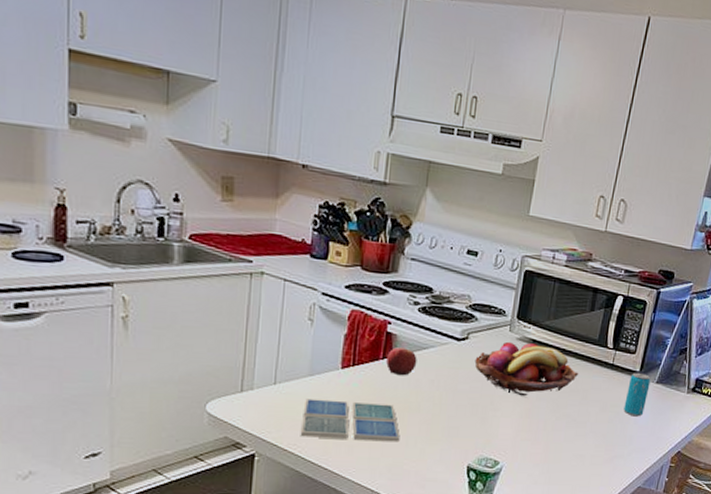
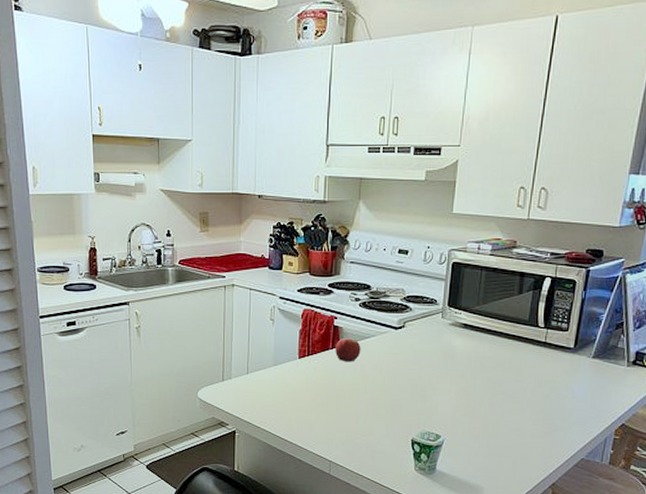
drink coaster: present [300,398,400,442] -> none [269,384,351,420]
fruit basket: present [474,341,579,397] -> none [412,327,512,376]
beverage can: present [624,372,651,417] -> none [560,348,586,391]

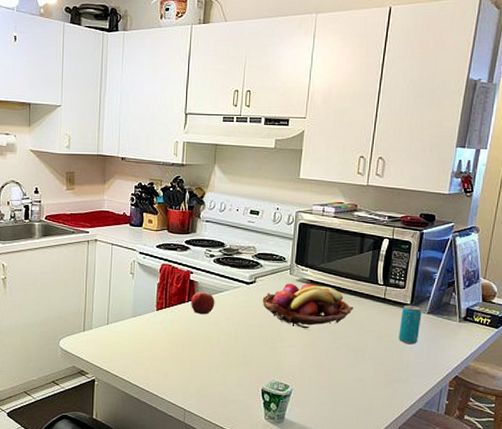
fruit basket: none [412,327,512,376] -> present [262,283,354,329]
beverage can: none [560,348,586,391] -> present [399,305,422,345]

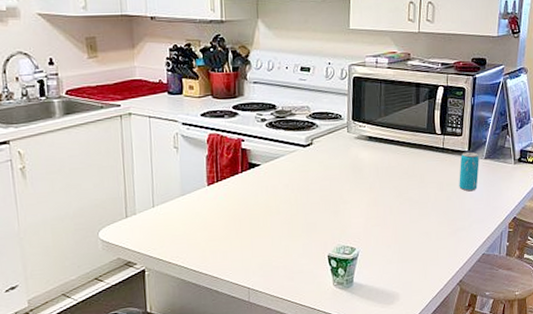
apple: present [191,292,215,315] -> none [245,160,271,185]
fruit basket: present [262,283,354,329] -> none [321,140,415,188]

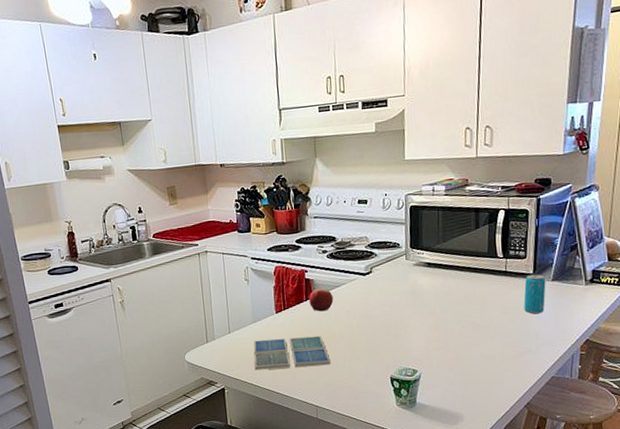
drink coaster: none [180,211,266,249] -> present [253,335,331,371]
apple: none [245,160,271,185] -> present [309,289,334,312]

